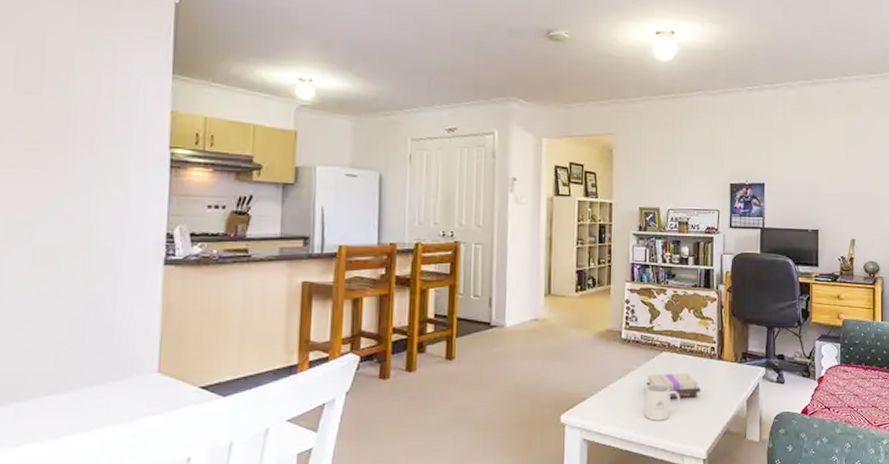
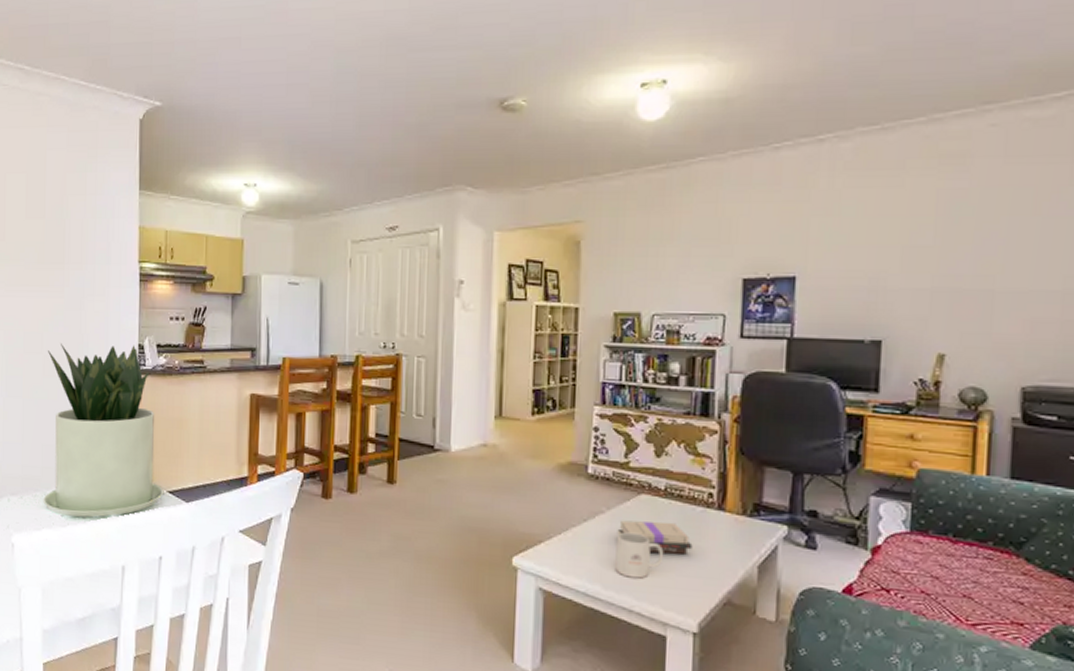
planter: none [25,231,196,426] -> present [43,342,164,518]

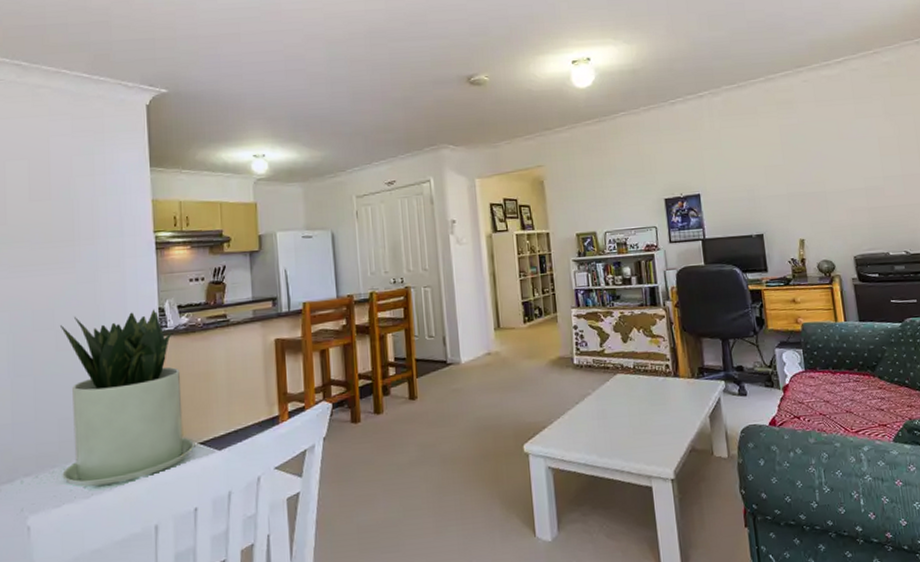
mug: present [615,532,664,579] -> none [603,406,641,444]
books: present [617,520,693,555] -> none [602,392,661,421]

